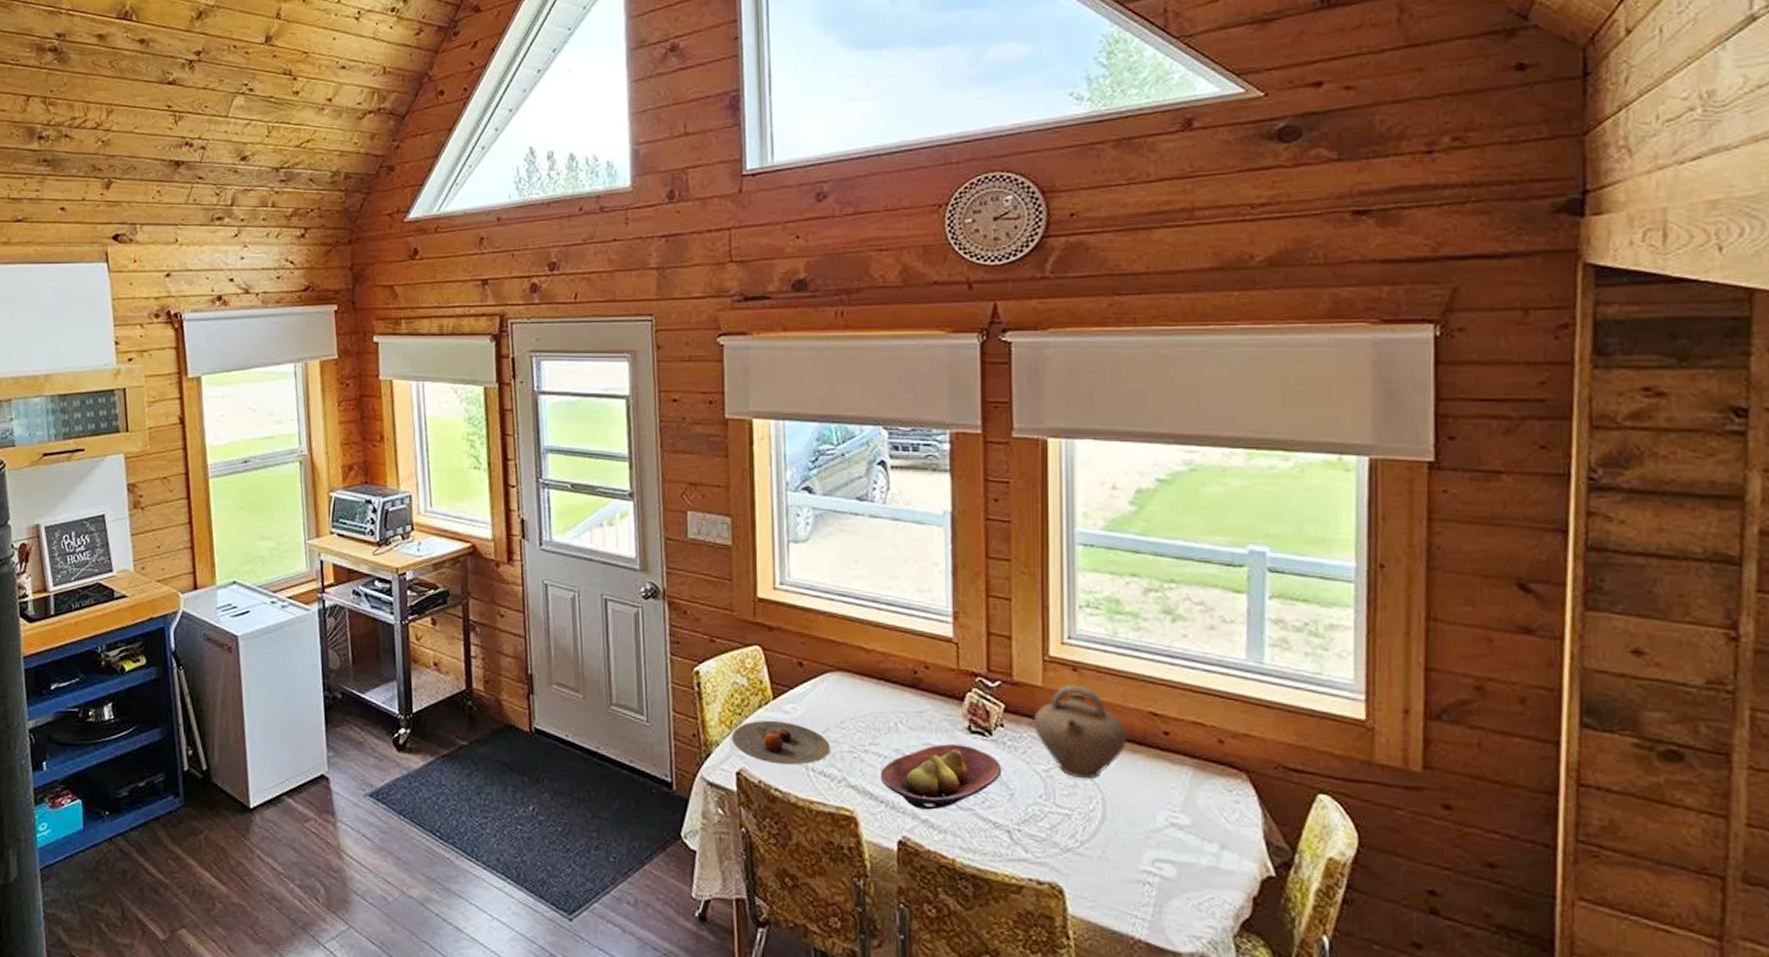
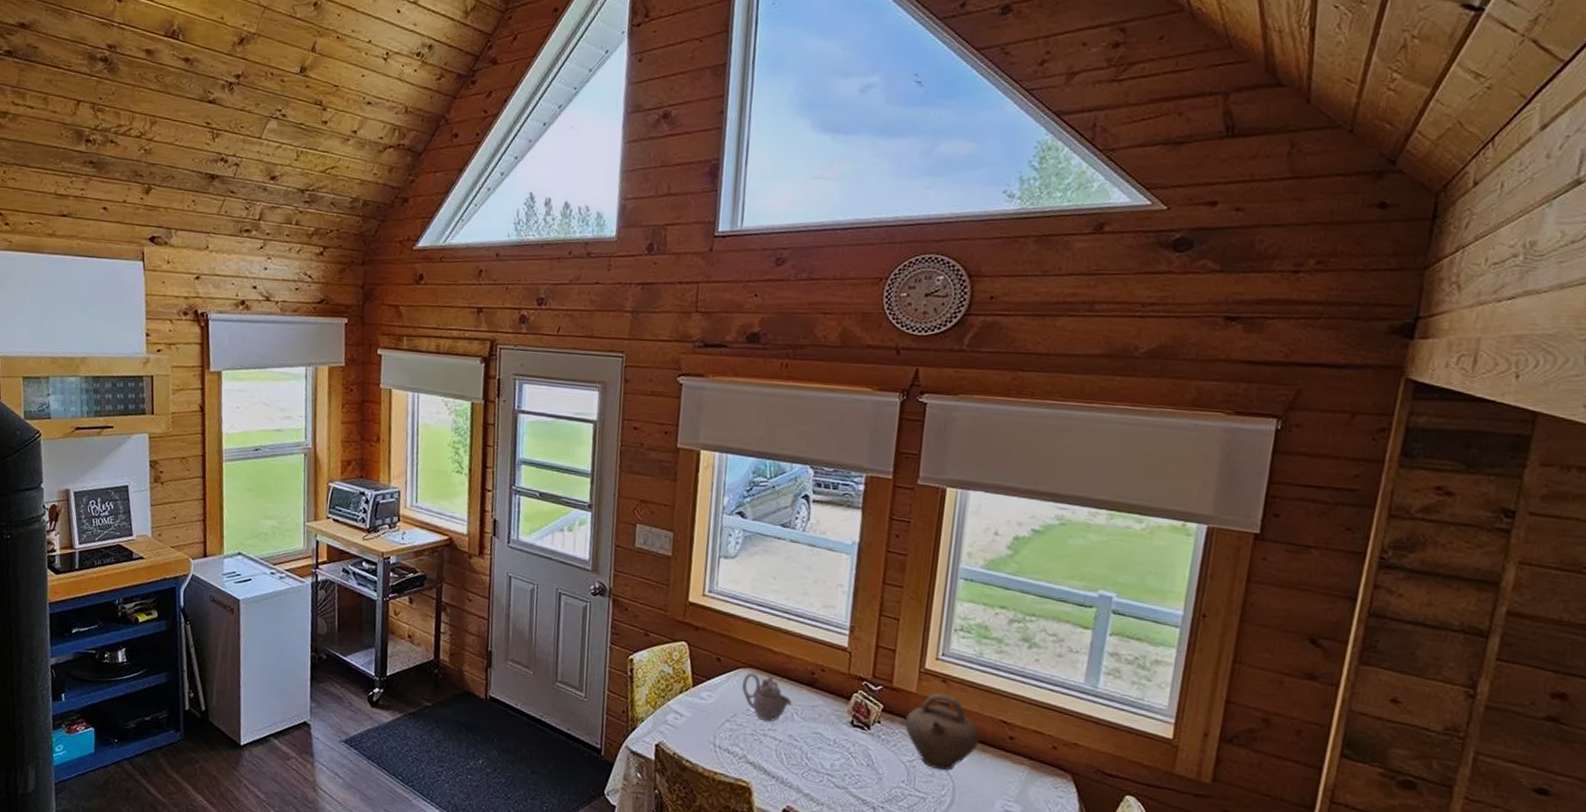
plate: present [732,720,831,766] -> none [655,703,736,743]
teapot: none [832,677,894,734] -> present [742,672,792,721]
fruit bowl: present [880,744,1002,810] -> none [774,734,875,787]

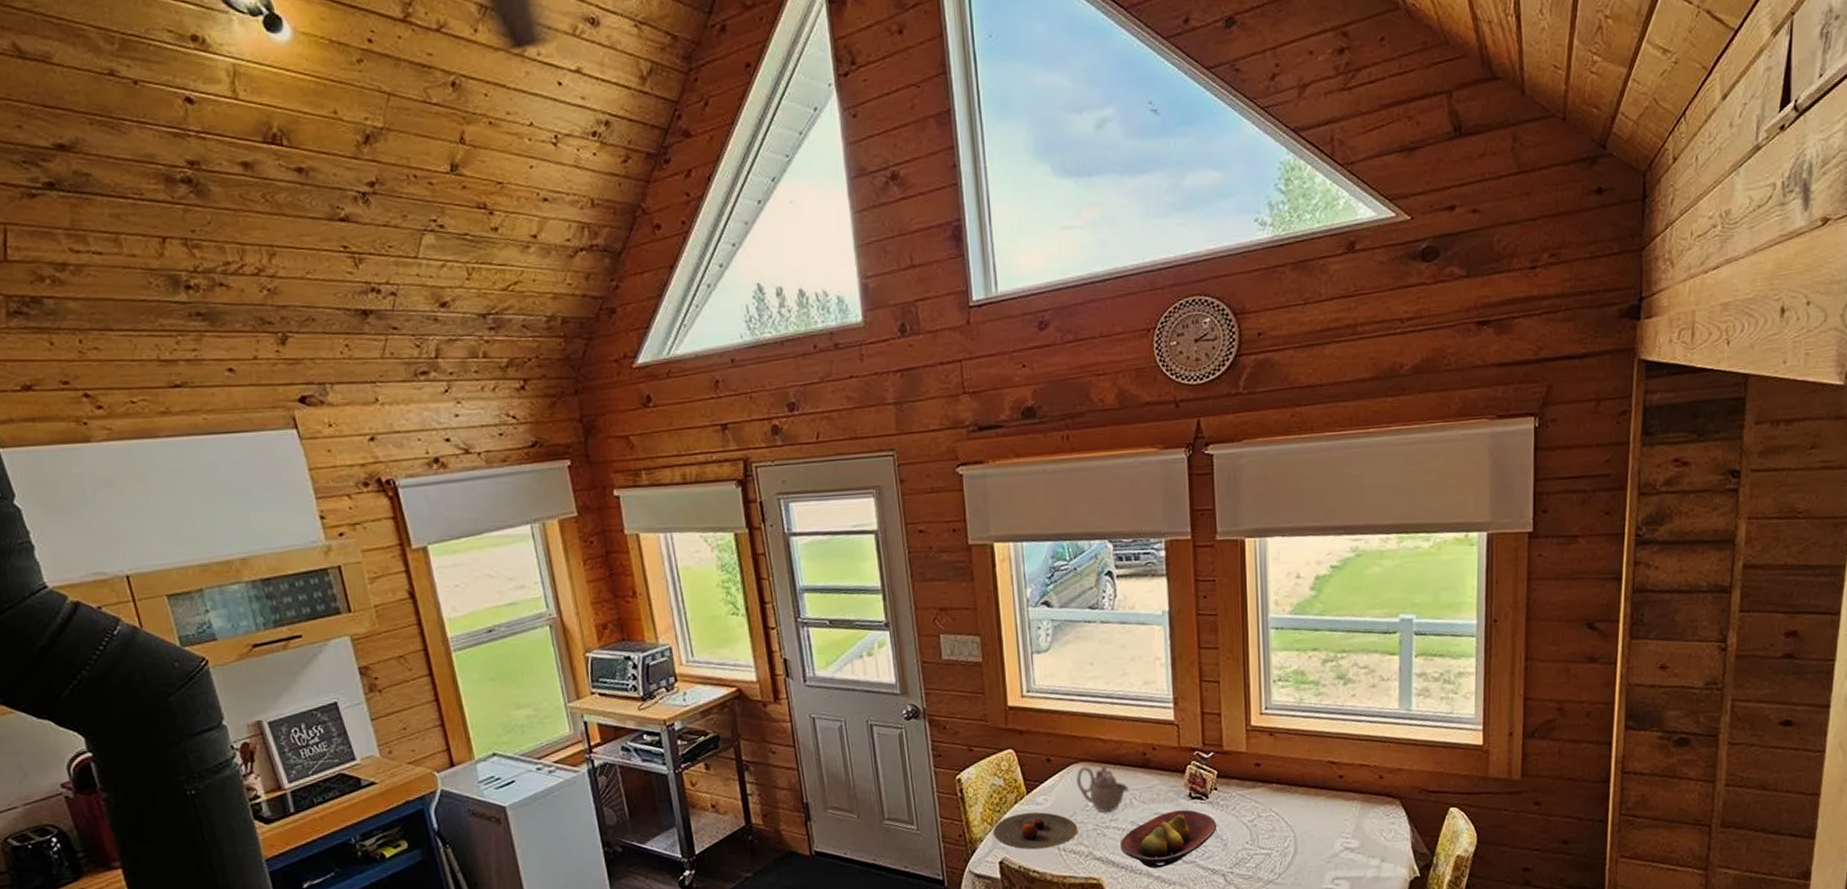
plate: none [655,703,736,743] -> present [993,812,1078,850]
fruit bowl: none [774,734,875,787] -> present [1119,809,1217,869]
jug: present [905,692,980,771] -> none [1240,746,1312,823]

